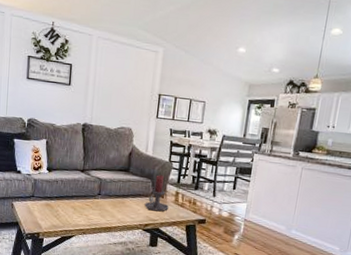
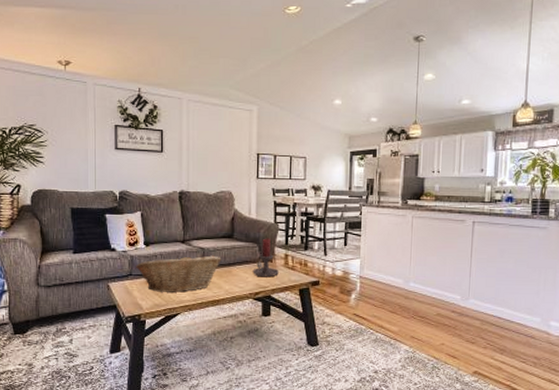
fruit basket: none [37,182,117,218] -> present [135,254,222,293]

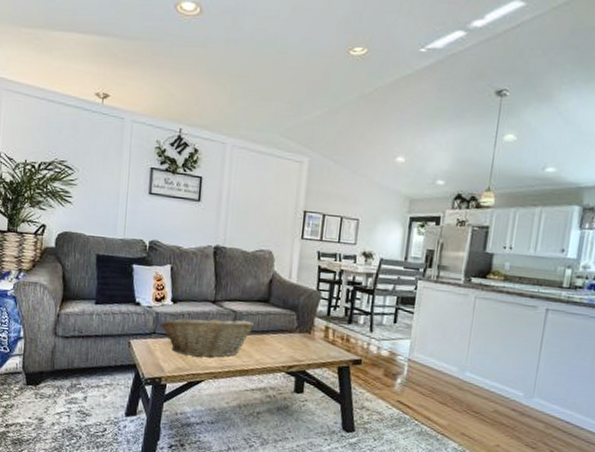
candle holder: present [253,238,279,278] -> none [288,306,317,351]

